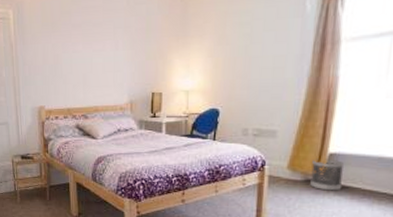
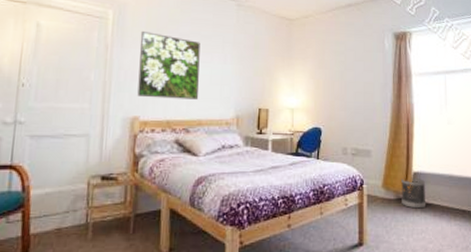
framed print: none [38,26,94,89] -> present [137,30,201,100]

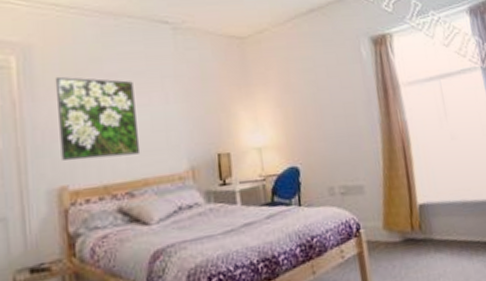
wastebasket: present [401,177,427,209] -> none [405,211,440,250]

